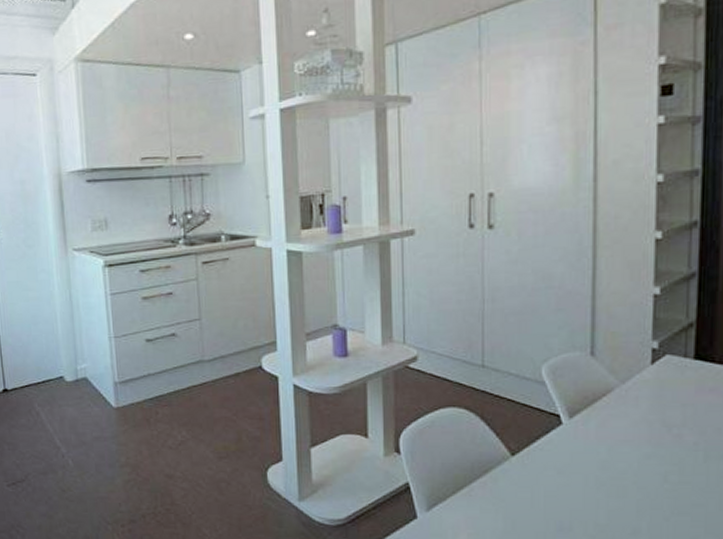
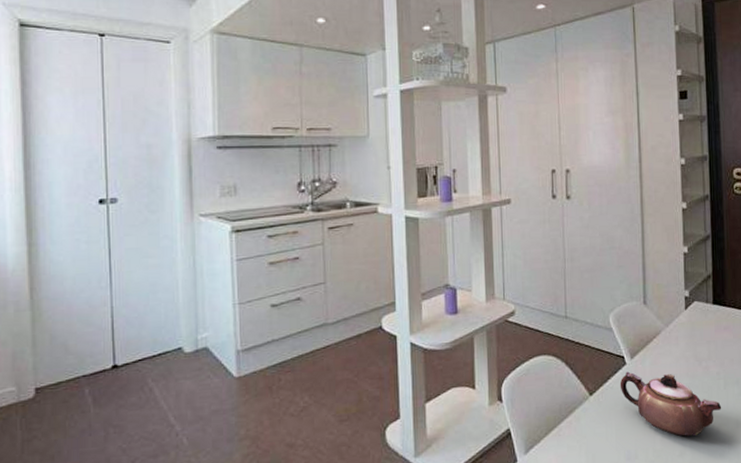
teapot: none [552,432,699,513] -> present [619,371,722,437]

